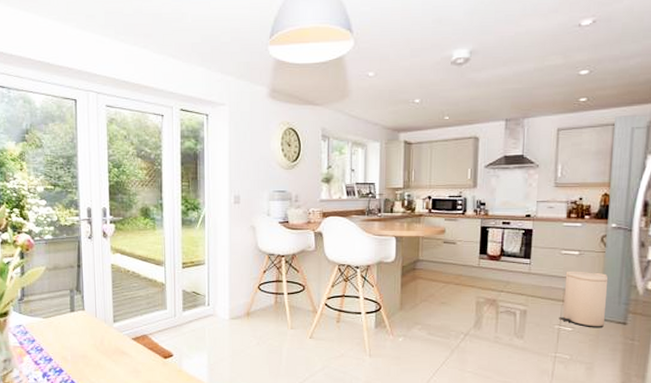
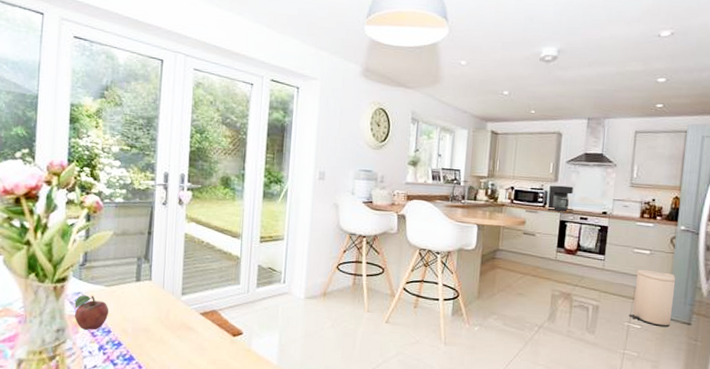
fruit: none [17,327,49,360] -> present [74,295,109,331]
coffee maker: none [467,191,495,218] -> present [547,185,574,213]

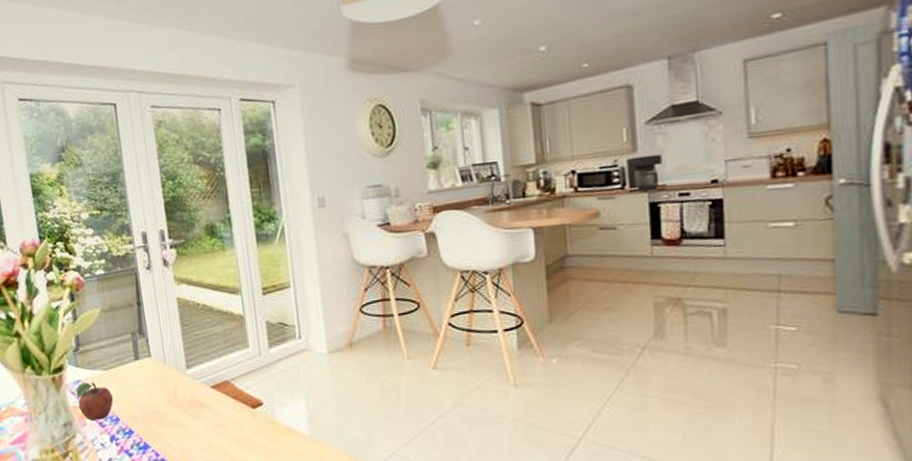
pedal bin: present [628,269,676,327] -> none [775,247,844,325]

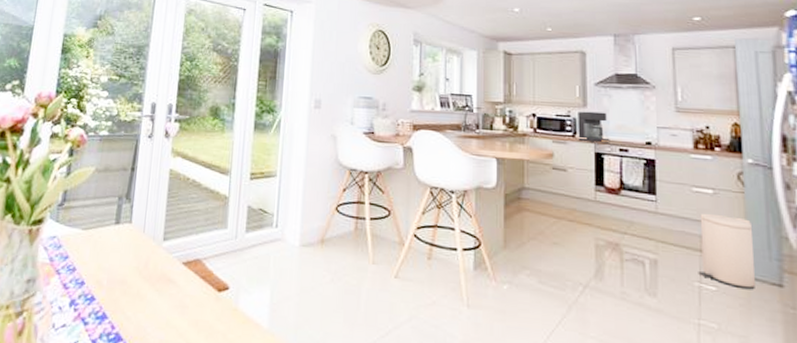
fruit: present [76,382,114,422] -> none [47,239,85,282]
pedal bin: none [775,247,844,325] -> present [698,213,755,290]

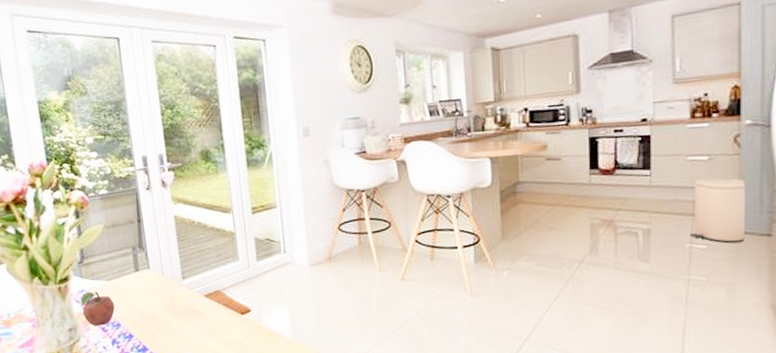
fruit: none [47,239,85,282] -> present [80,292,115,327]
coffee maker: present [578,111,610,143] -> none [571,95,605,129]

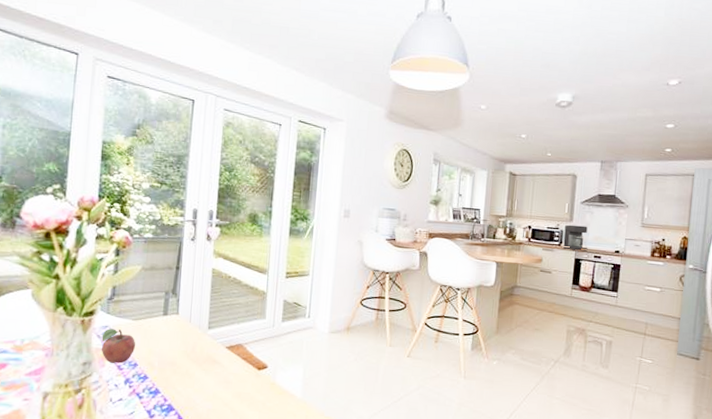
coffee maker: none [571,95,605,129] -> present [563,224,588,251]
pedal bin: present [689,178,746,244] -> none [640,306,685,362]

